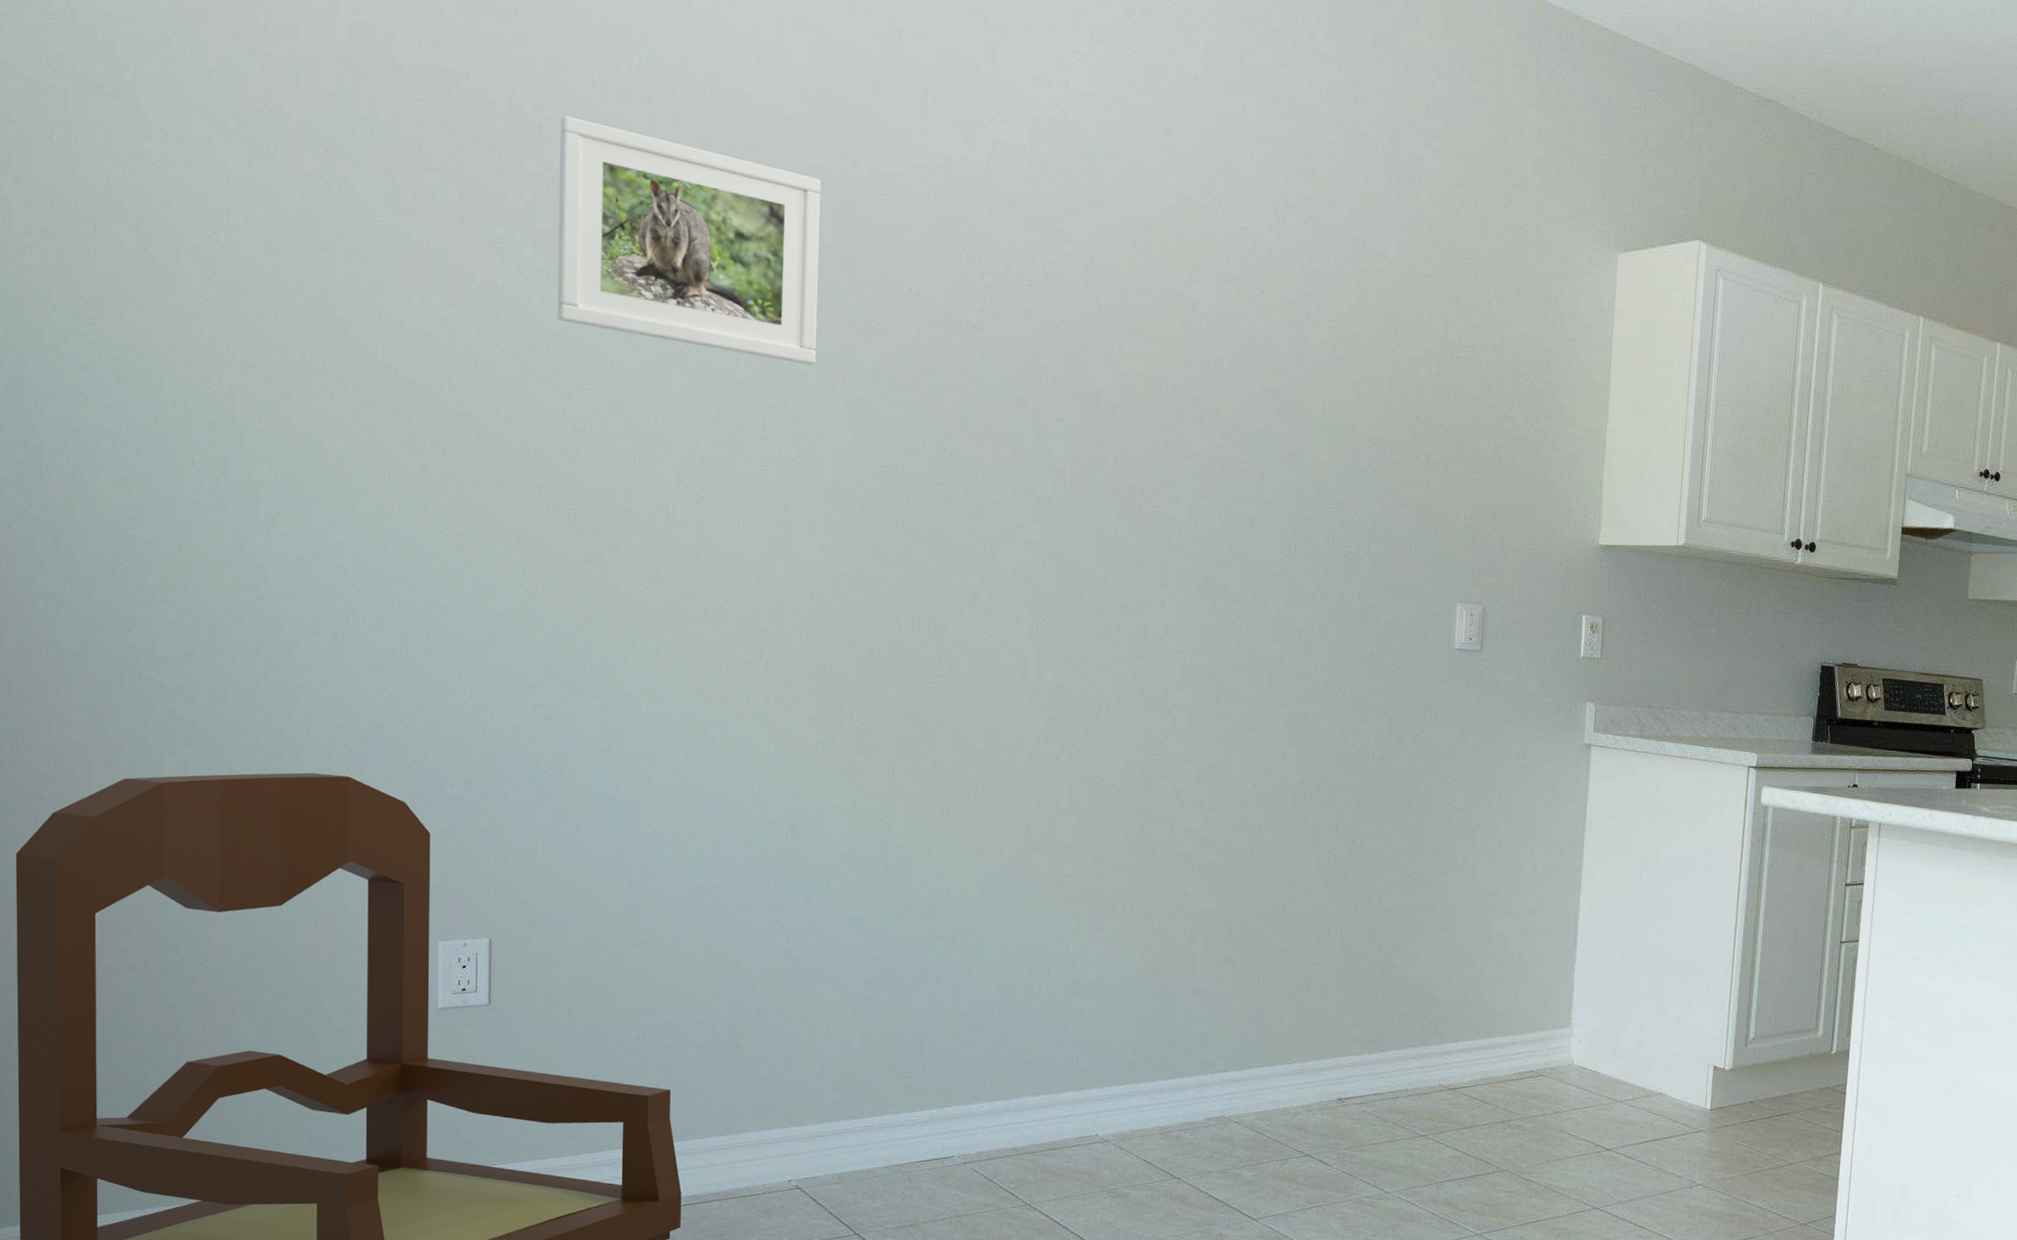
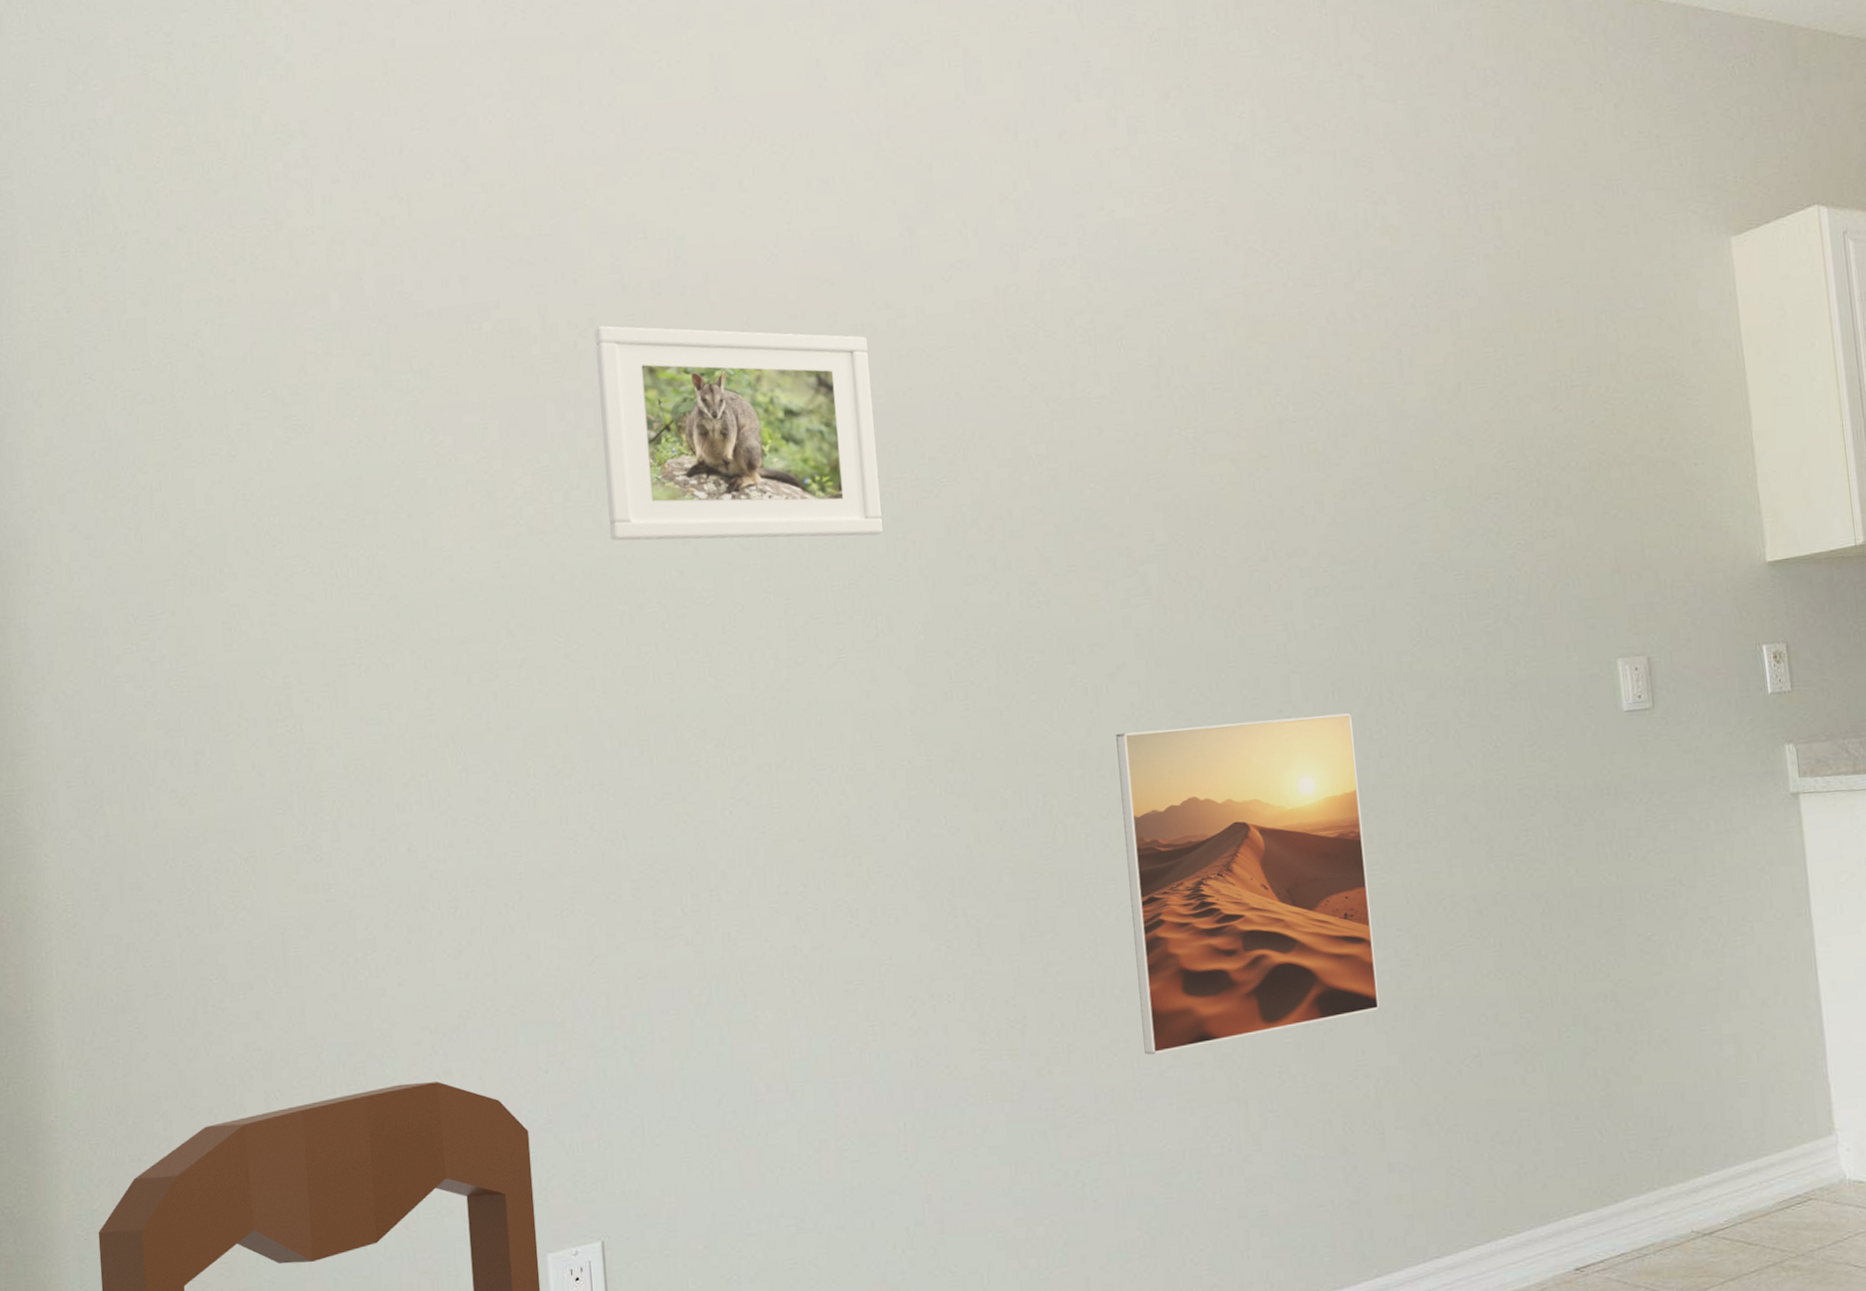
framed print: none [996,584,1219,865] -> present [1116,713,1381,1055]

